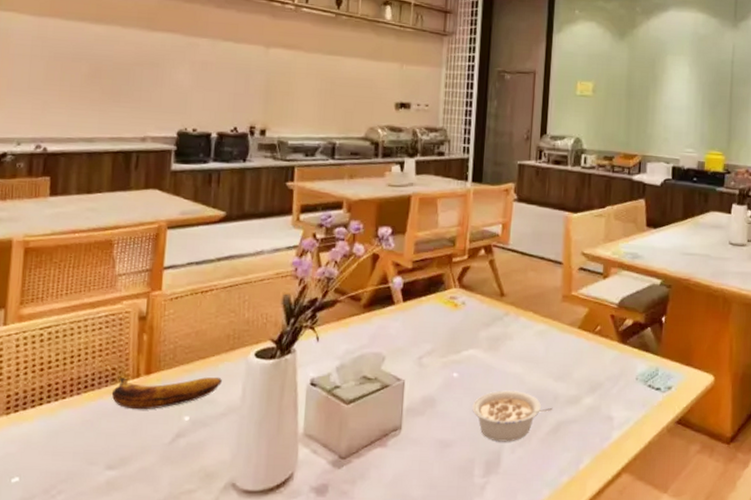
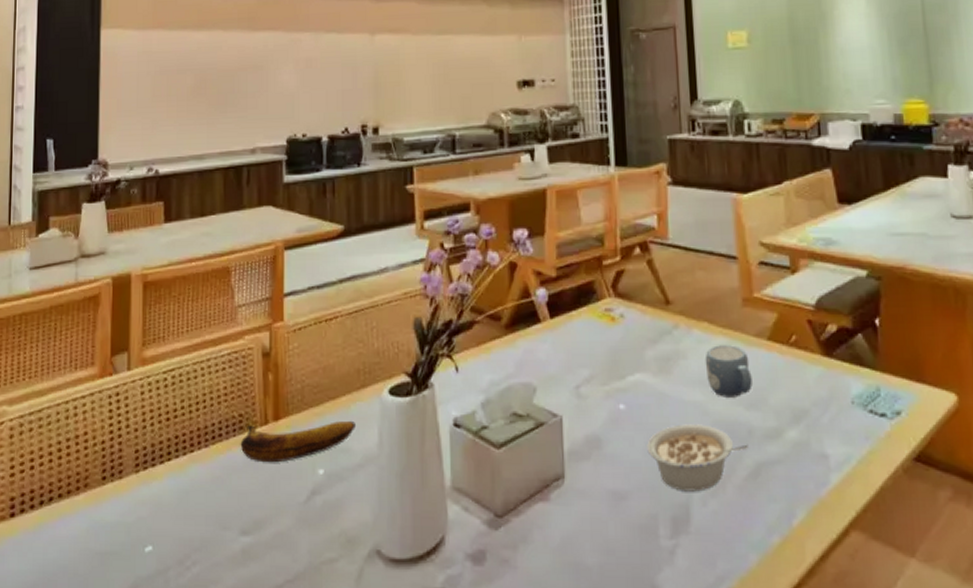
mug: none [526,330,563,371] -> present [705,345,752,397]

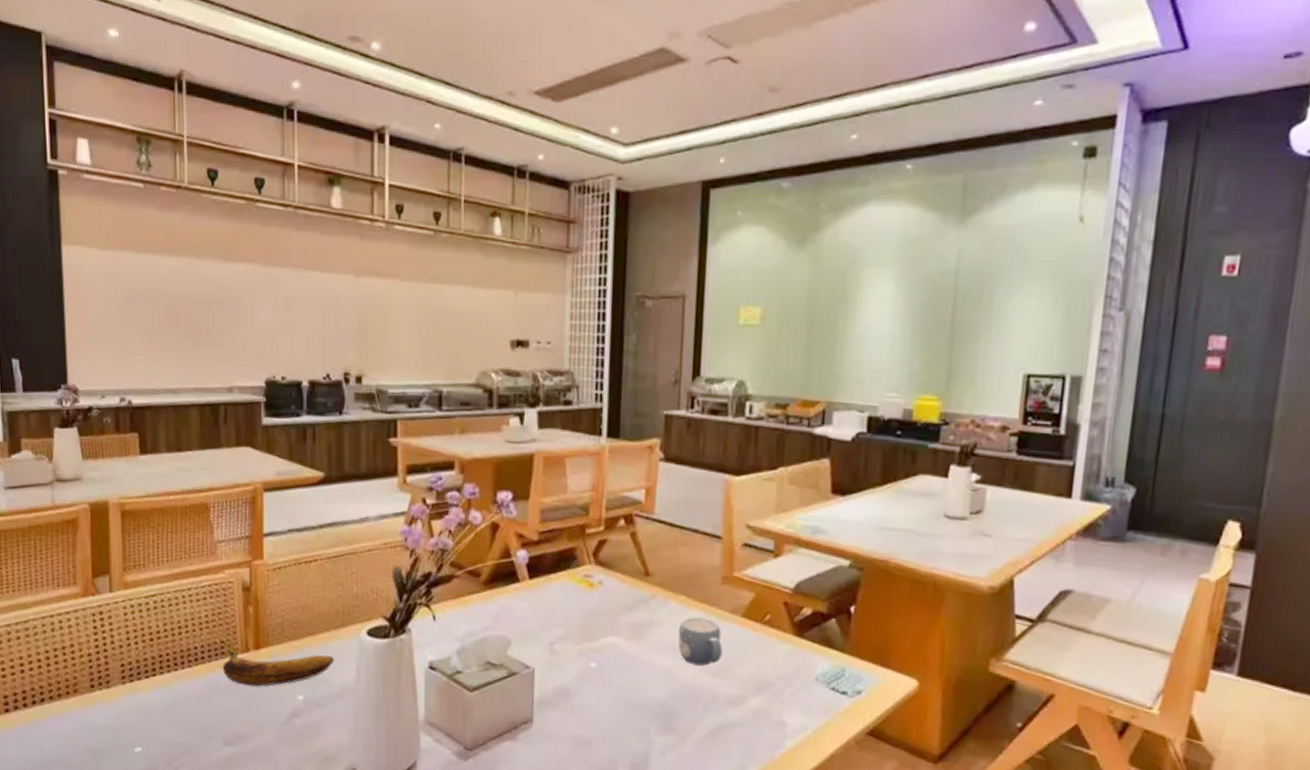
legume: present [647,424,748,492] -> none [614,685,711,744]

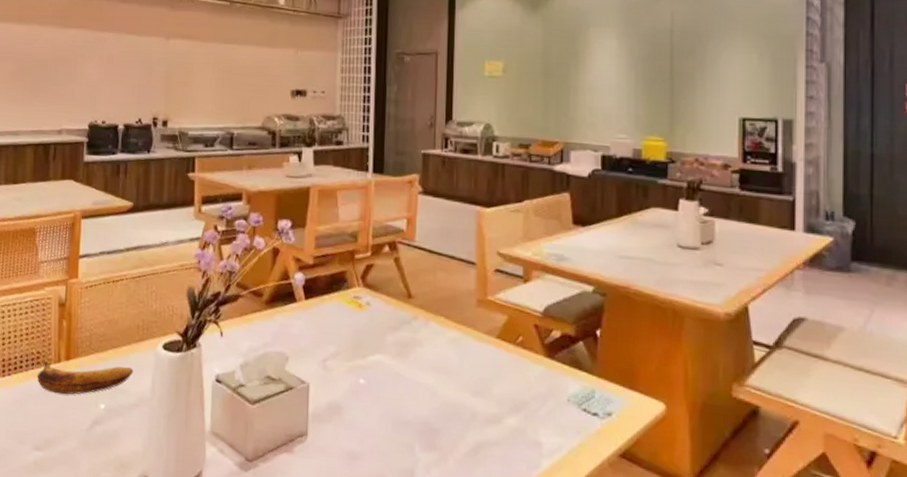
mug: present [678,617,722,666] -> none [438,338,480,385]

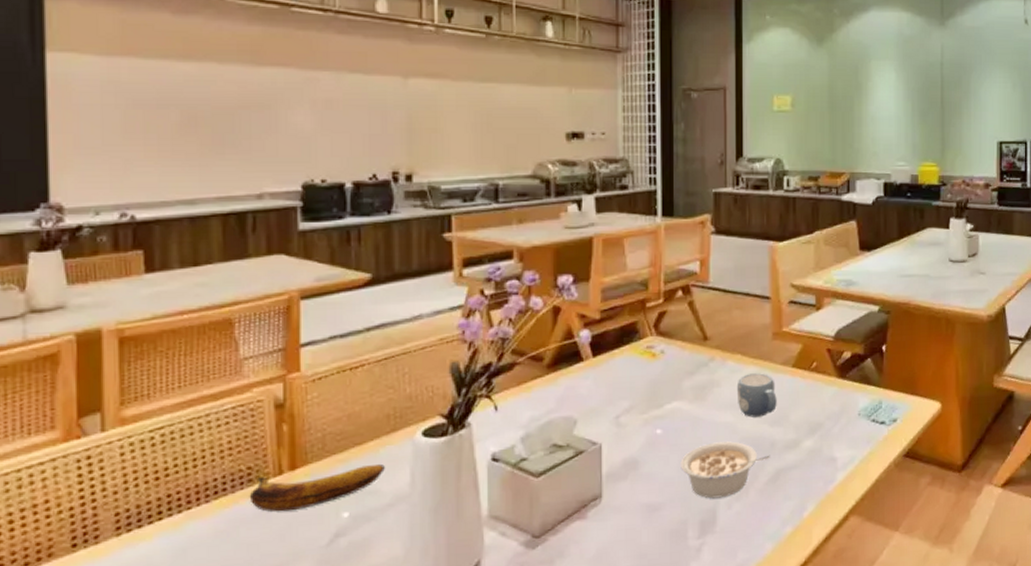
legume: none [381,402,471,461] -> present [680,441,770,499]
mug: none [438,338,480,385] -> present [736,373,777,417]

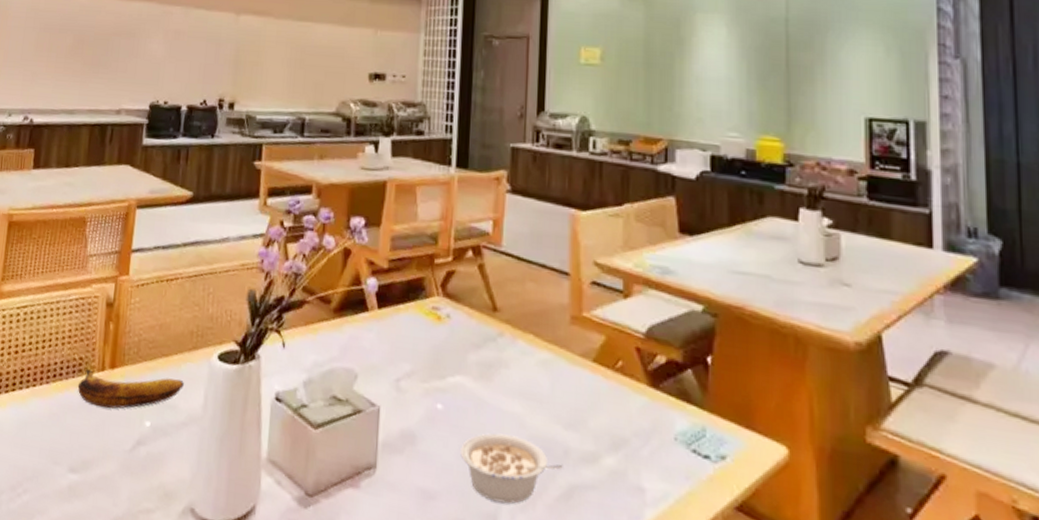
mug: present [736,373,777,417] -> none [526,359,573,415]

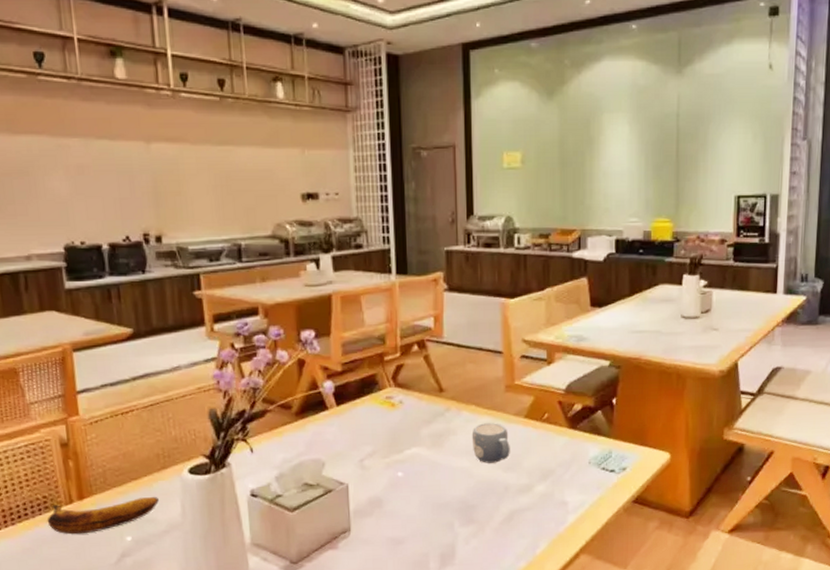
legume: present [460,433,563,504] -> none [421,484,504,535]
mug: none [526,359,573,415] -> present [471,423,510,463]

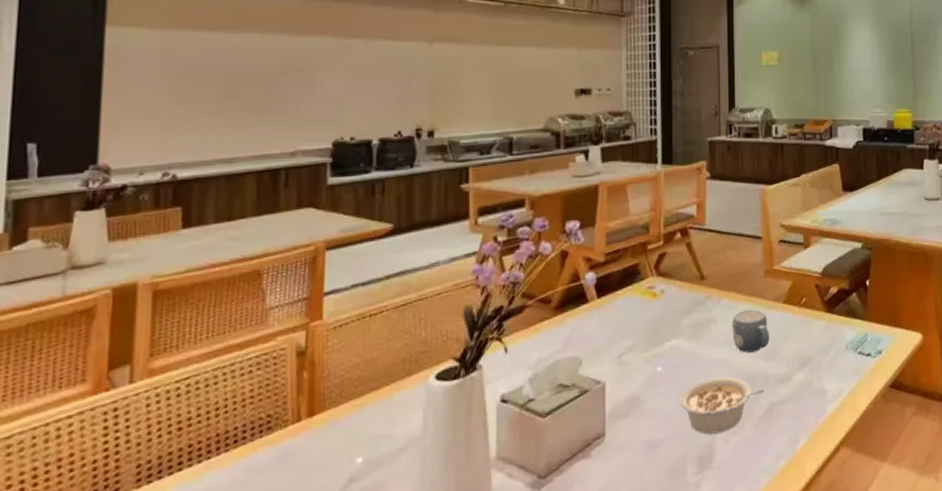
banana: present [47,496,159,535] -> none [267,407,399,460]
legume: none [421,484,504,535] -> present [680,377,764,434]

